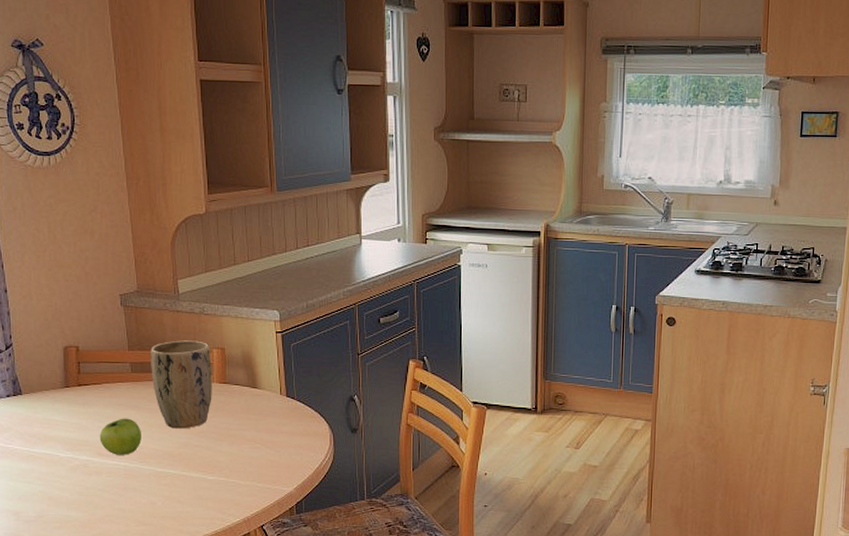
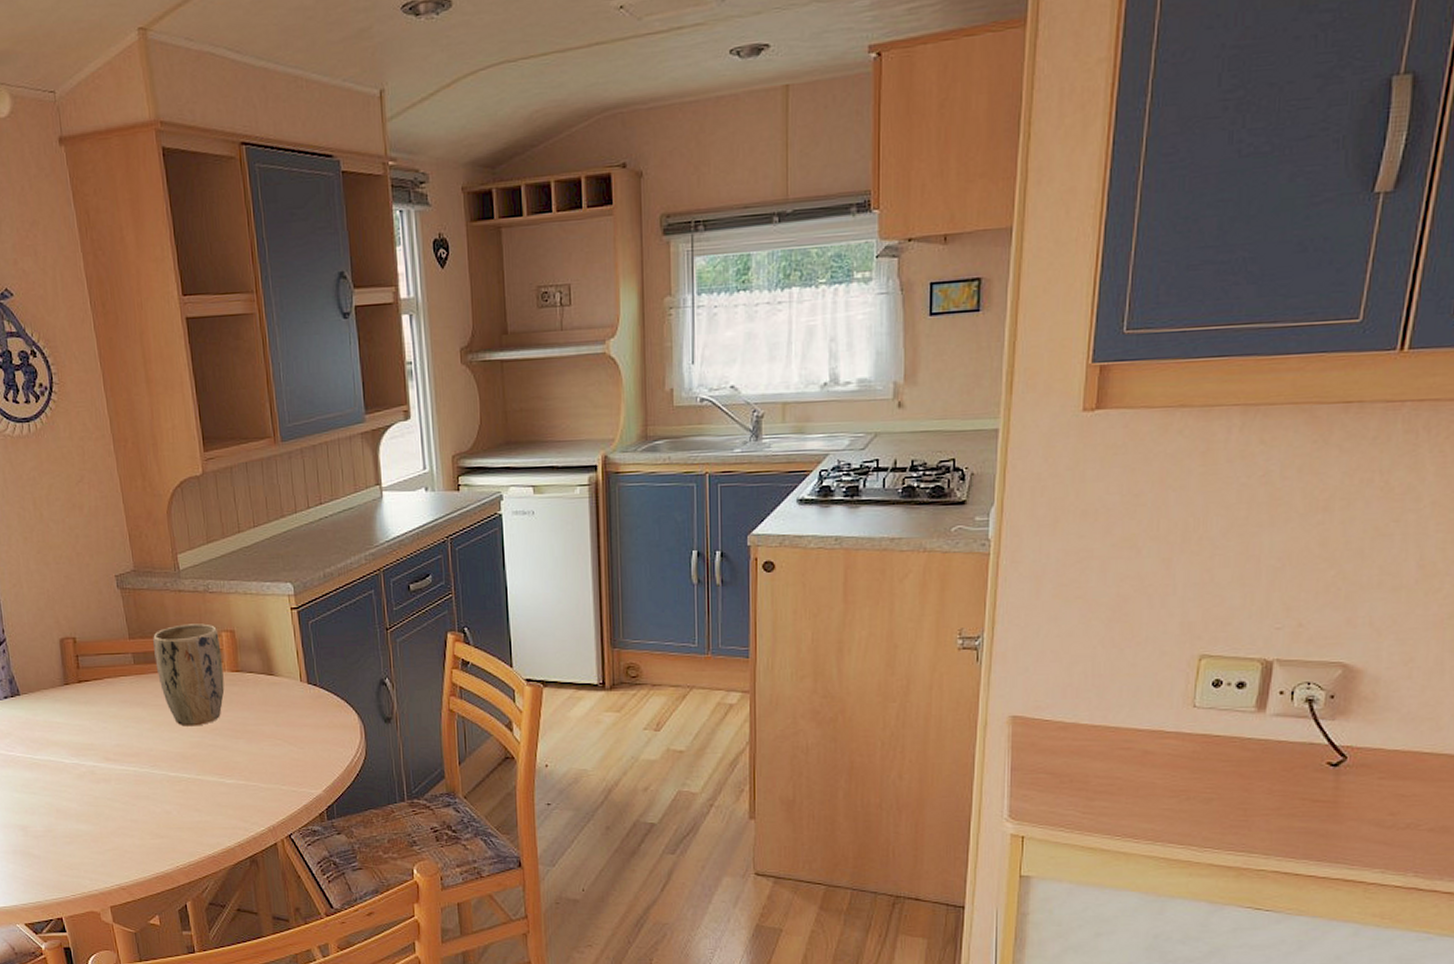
fruit: present [99,418,142,455] -> none [105,716,151,759]

